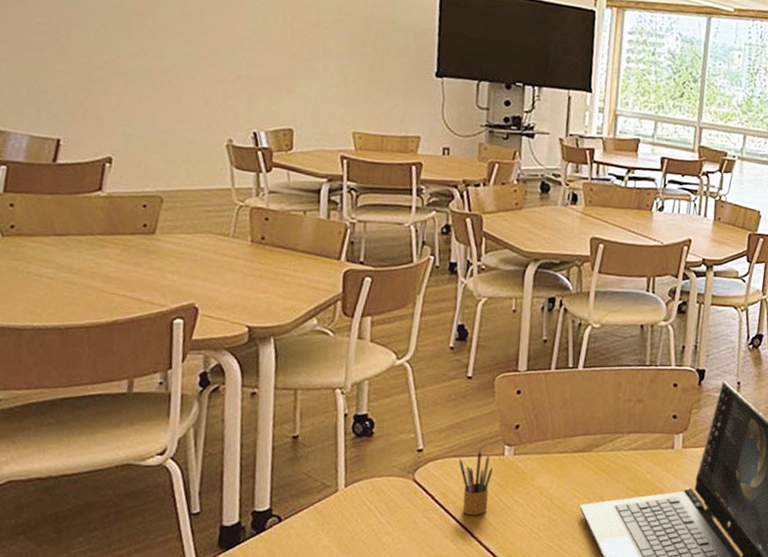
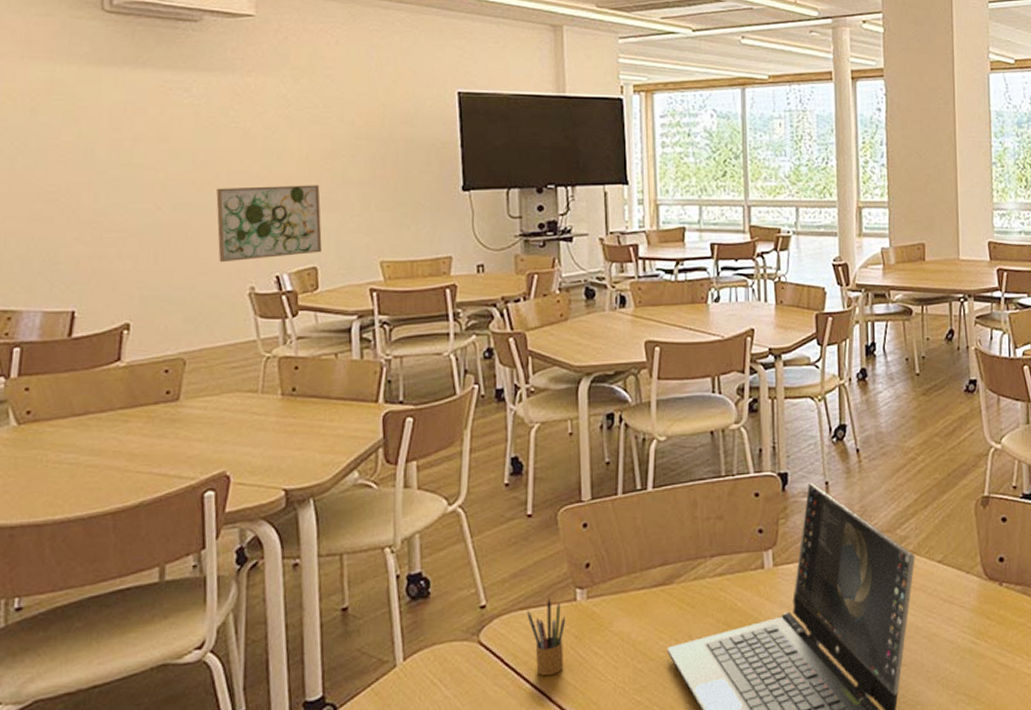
wall art: none [200,42,301,117] -> present [216,185,322,263]

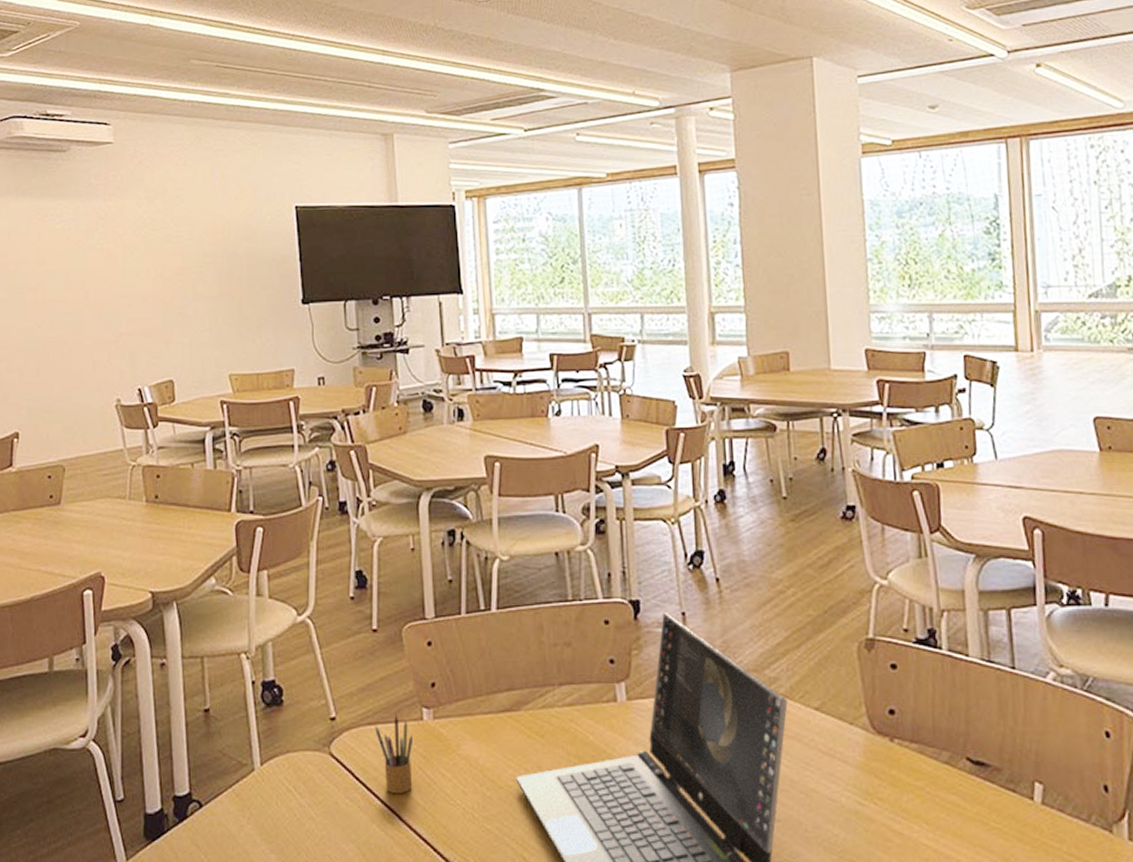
wall art: present [216,185,322,263] -> none [86,301,177,376]

